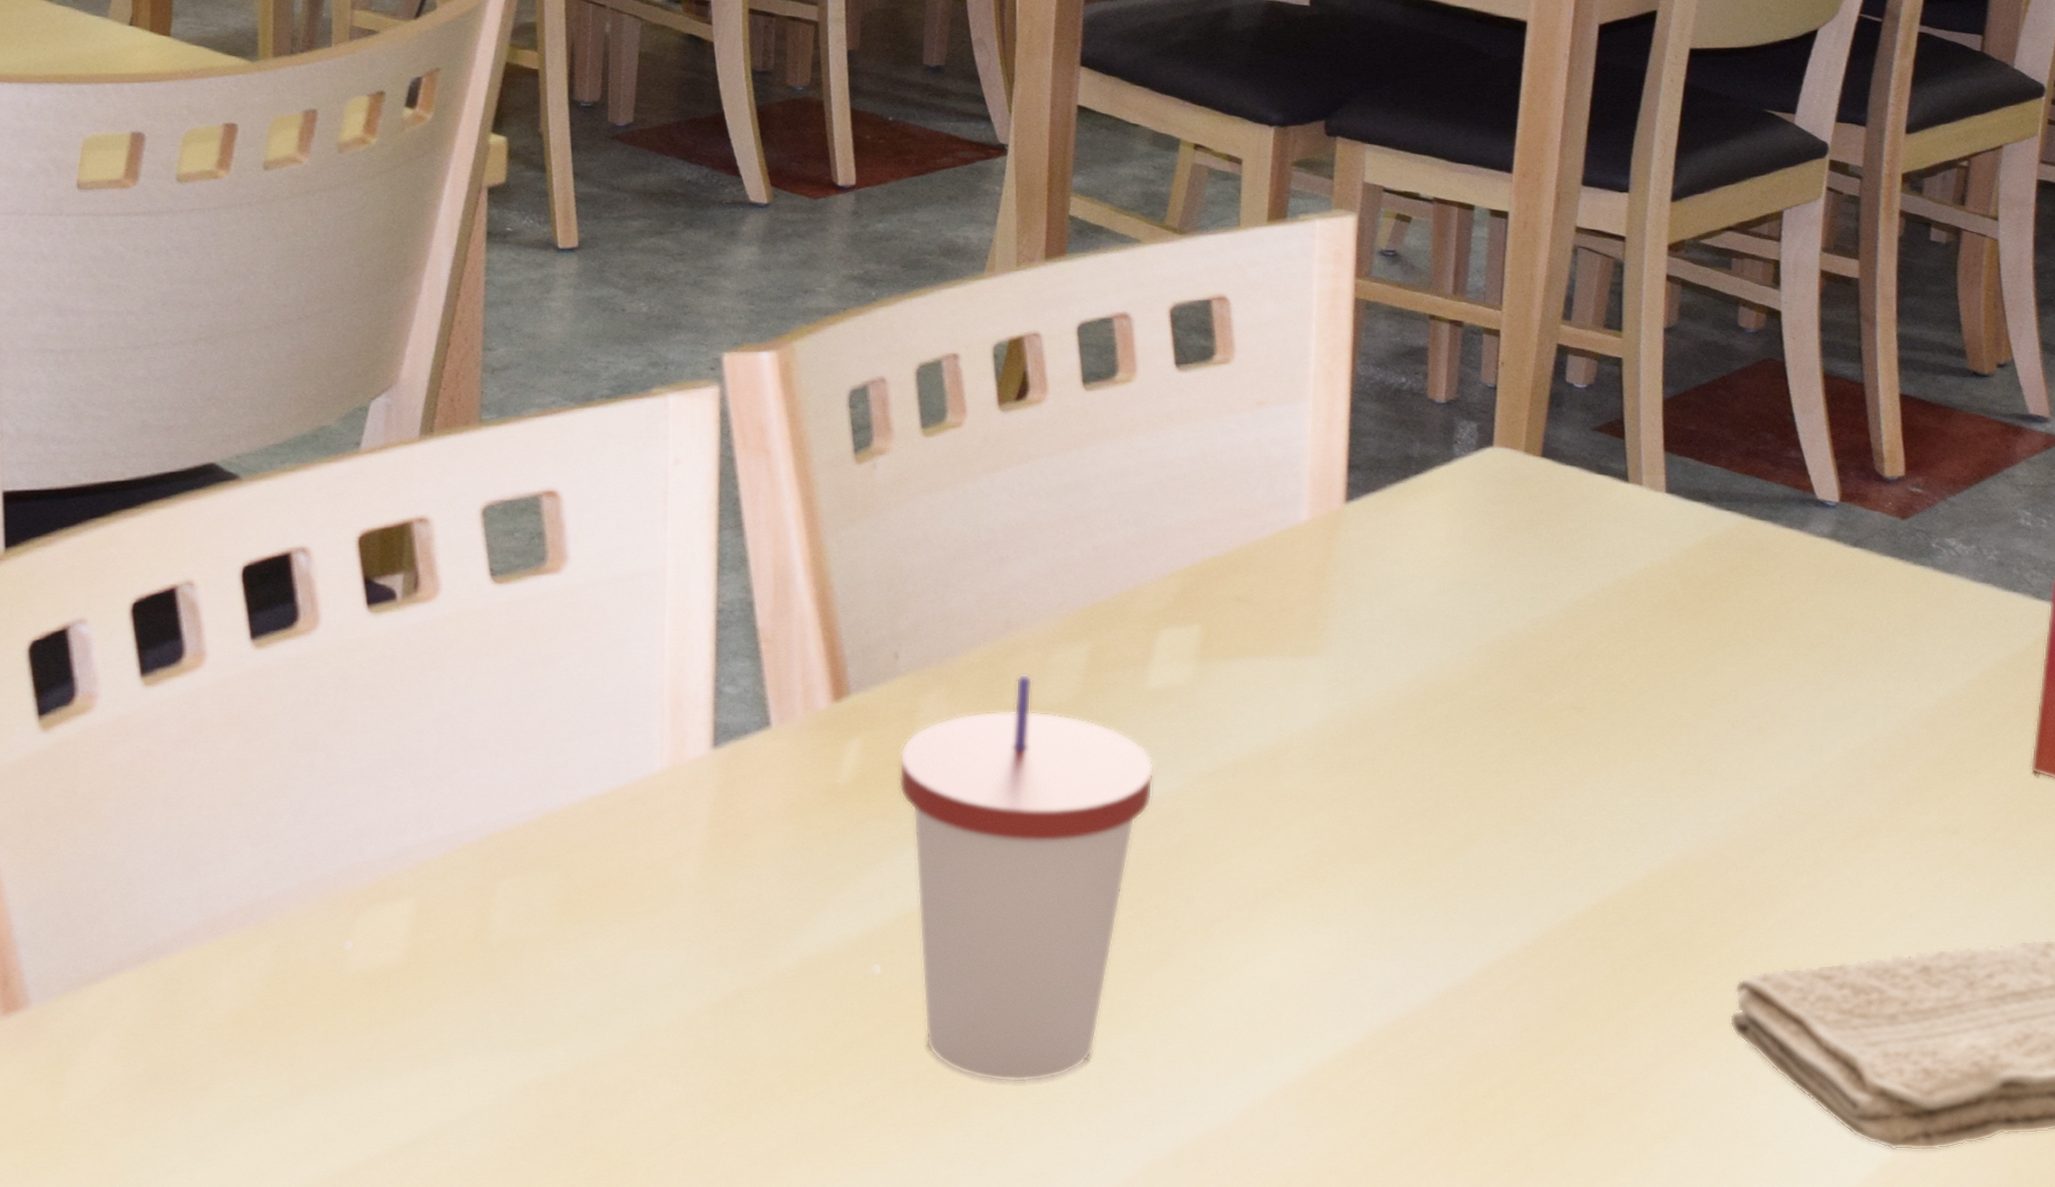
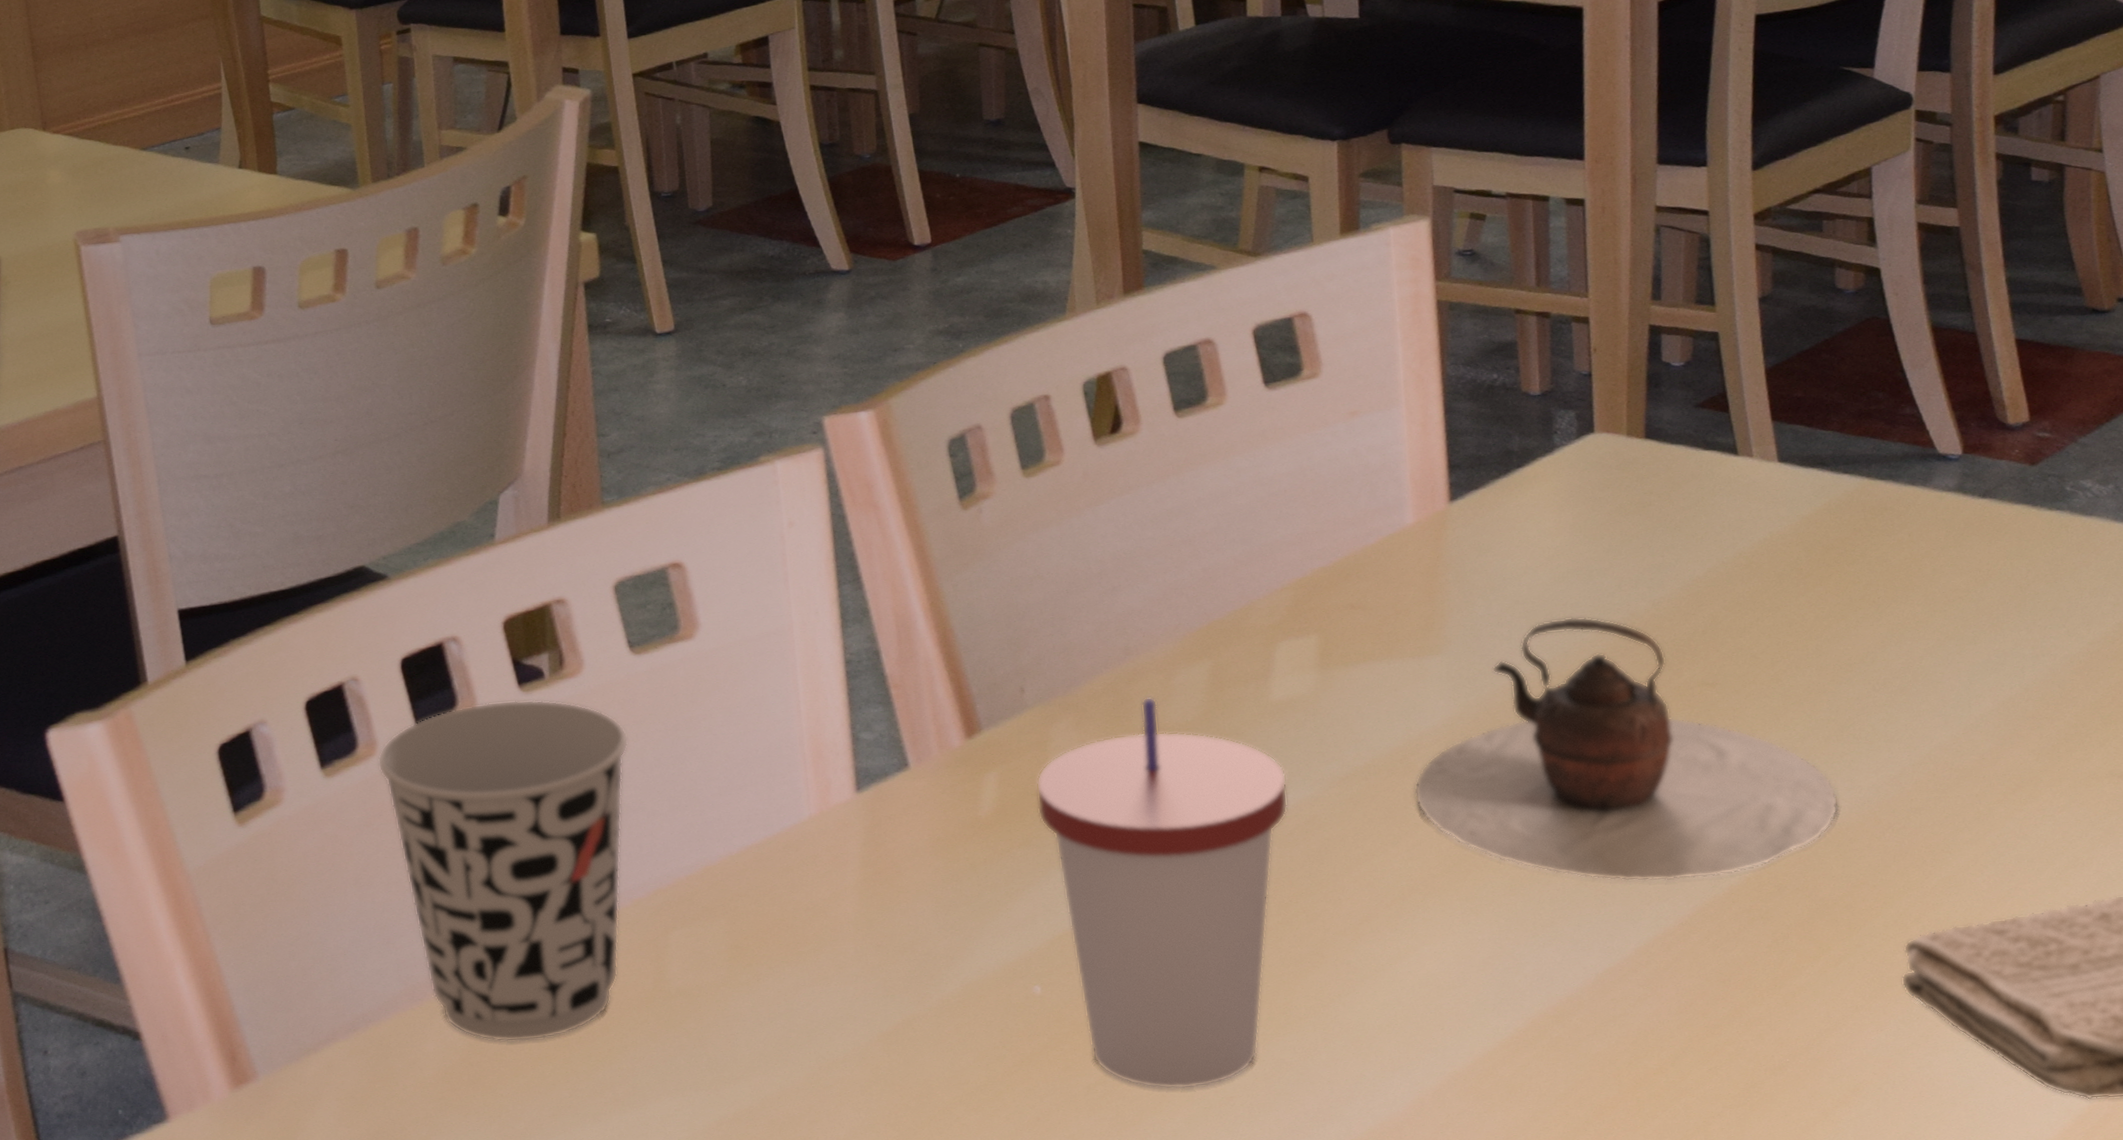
cup: none [204,620,478,986] -> present [377,699,629,1043]
teapot: none [1279,629,1688,904] -> present [1414,616,1839,882]

